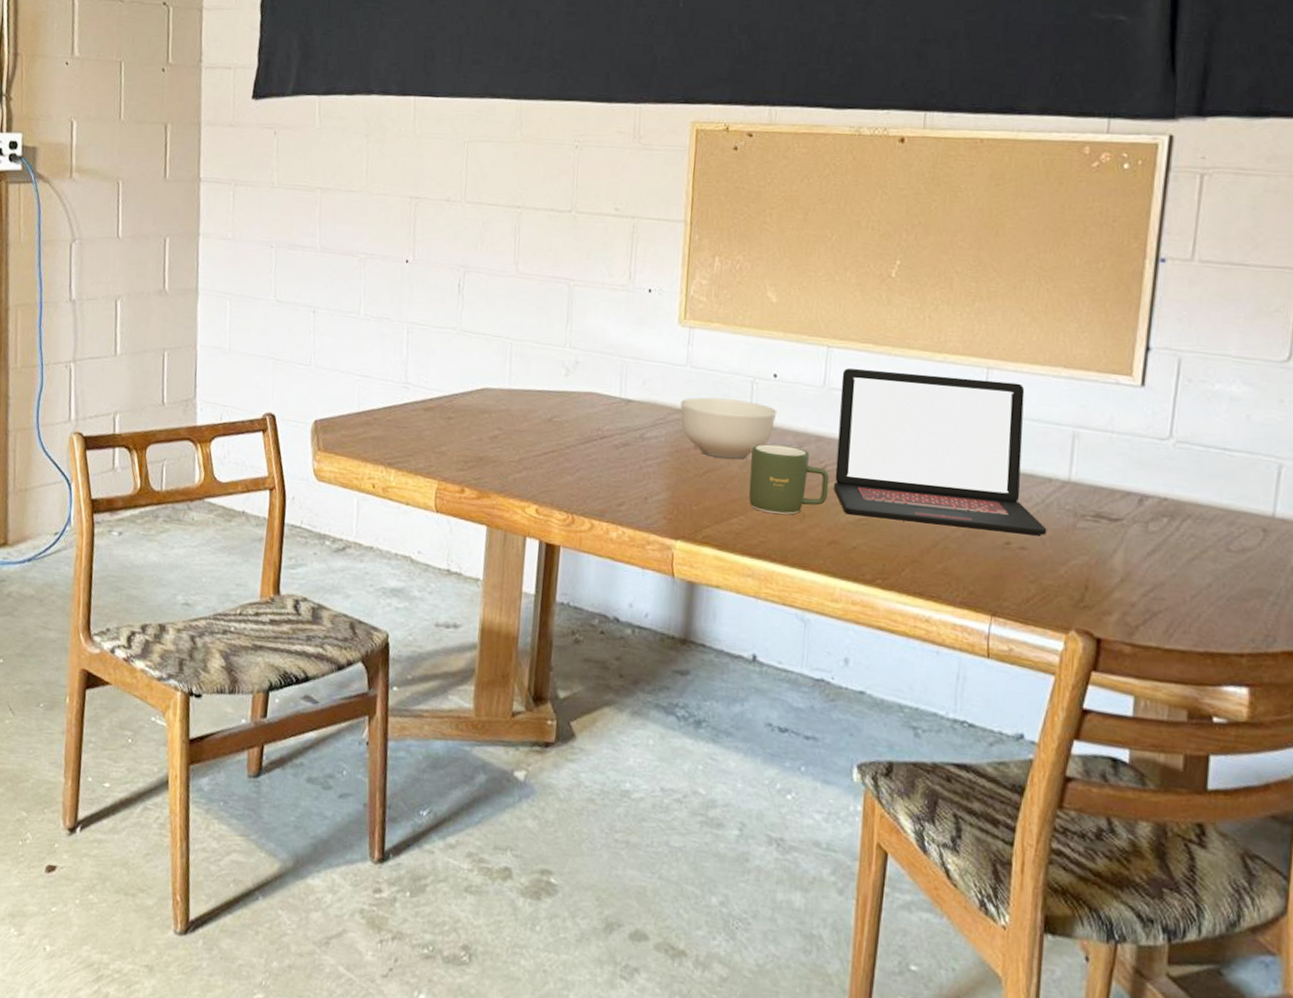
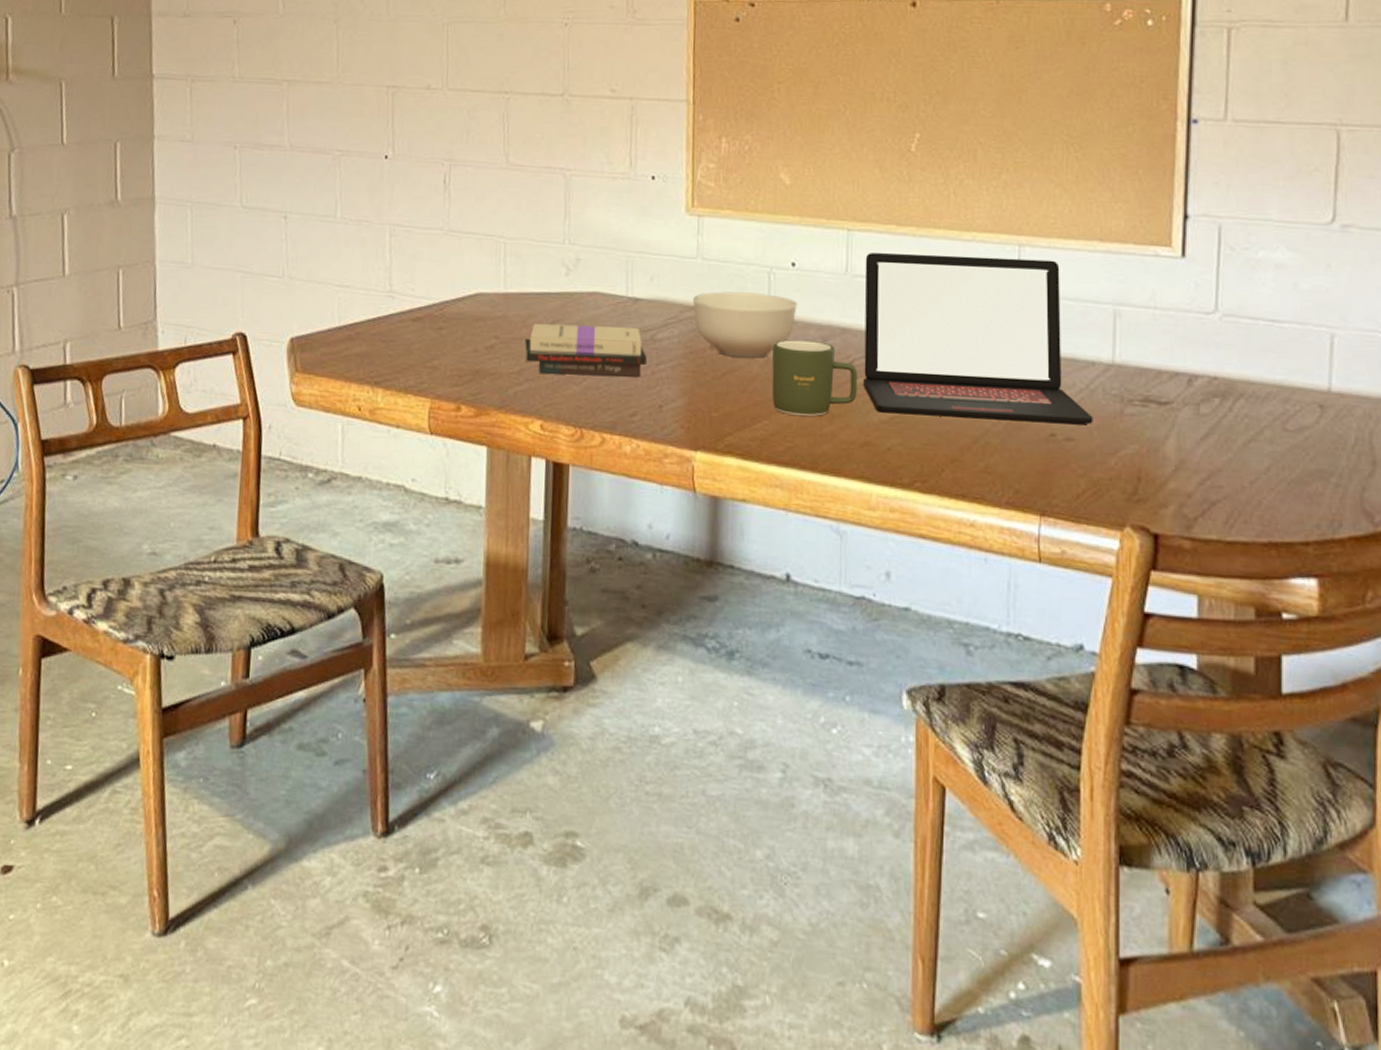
books: none [524,417,635,471] -> present [524,323,646,377]

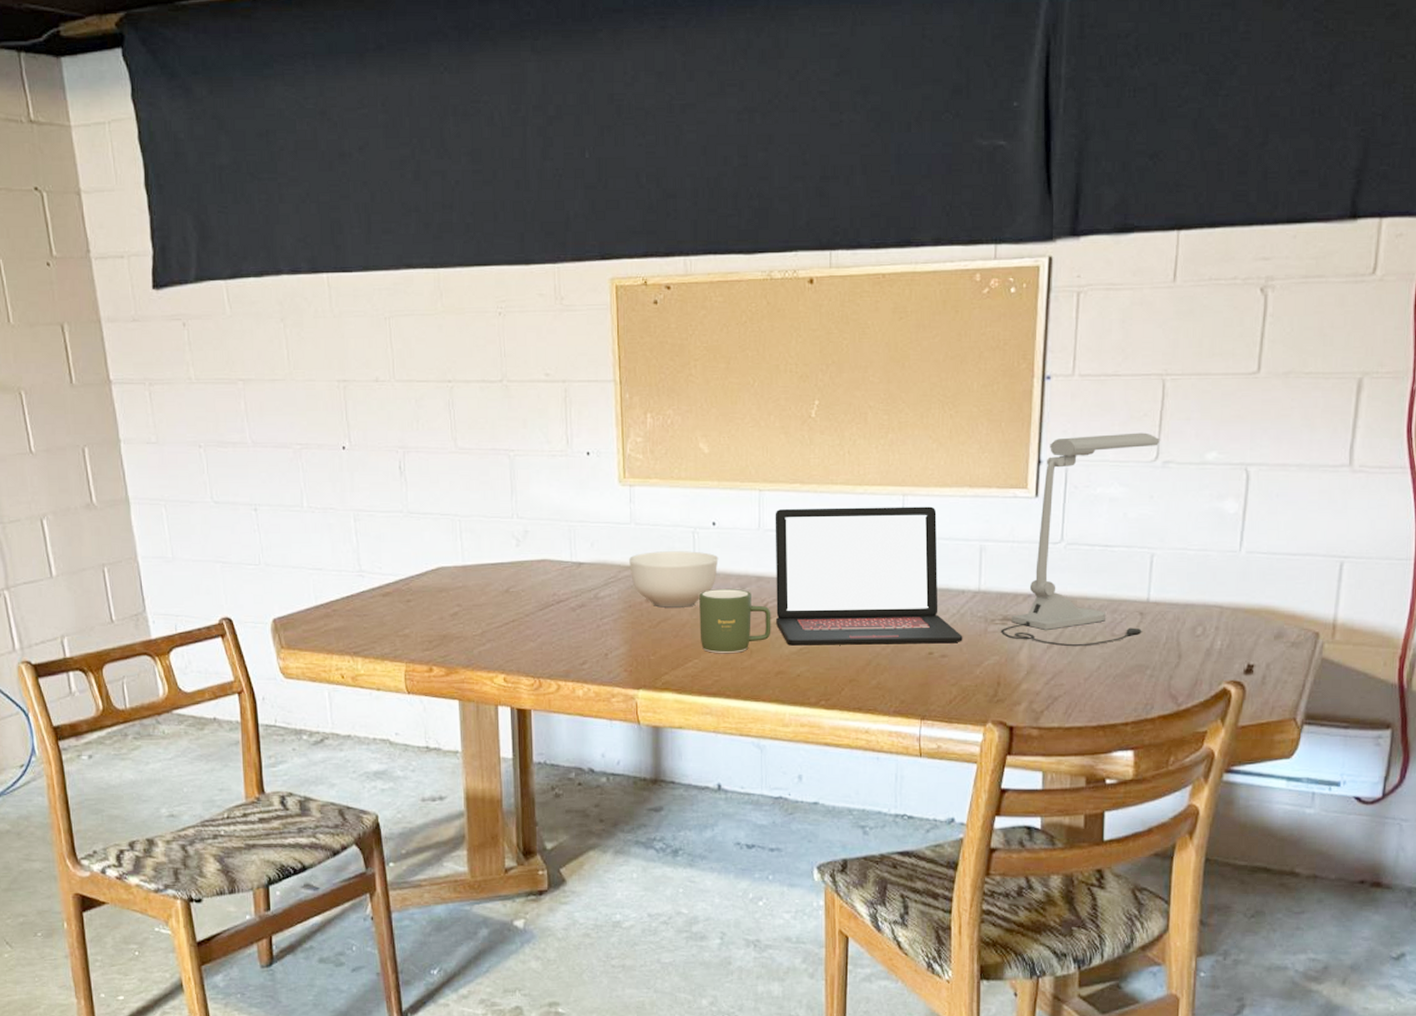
books: present [524,323,646,377] -> none [485,587,592,633]
desk lamp: none [1142,189,1337,442] -> present [1001,432,1160,647]

